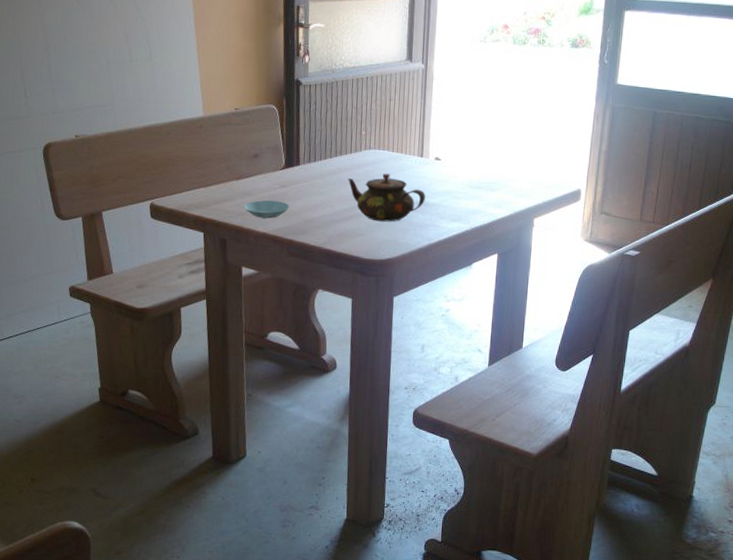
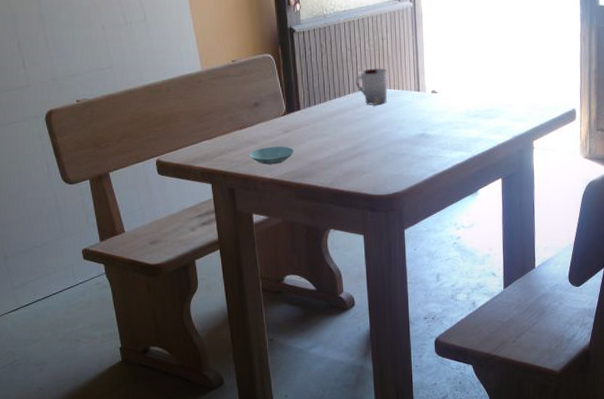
teapot: present [348,173,426,222] -> none [349,110,427,158]
cup: none [358,129,392,167] -> present [356,68,388,105]

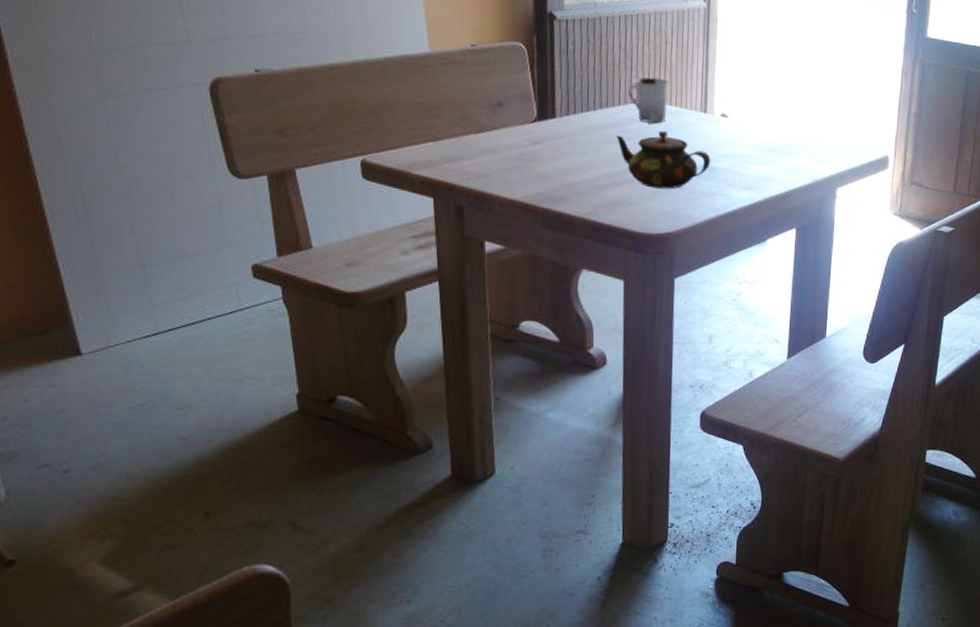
saucer: present [249,146,295,165] -> none [485,159,545,182]
teapot: none [349,110,427,158] -> present [616,130,711,189]

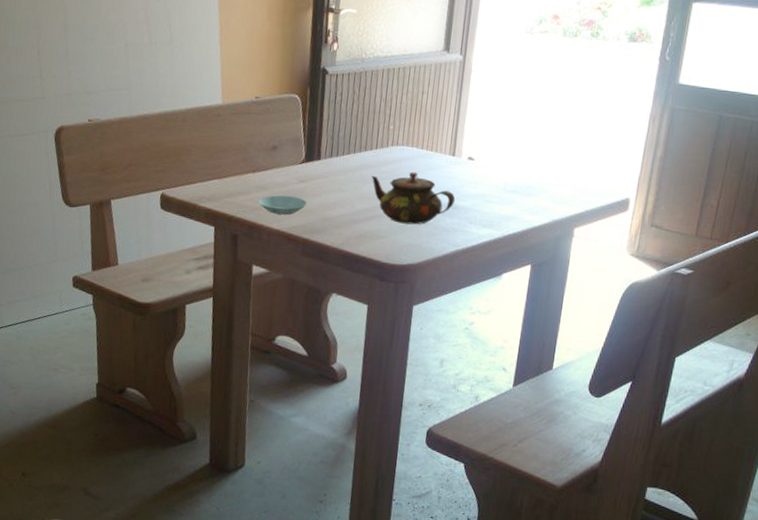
saucer: none [485,159,545,182] -> present [258,195,308,215]
cup: present [628,77,670,123] -> none [385,124,423,165]

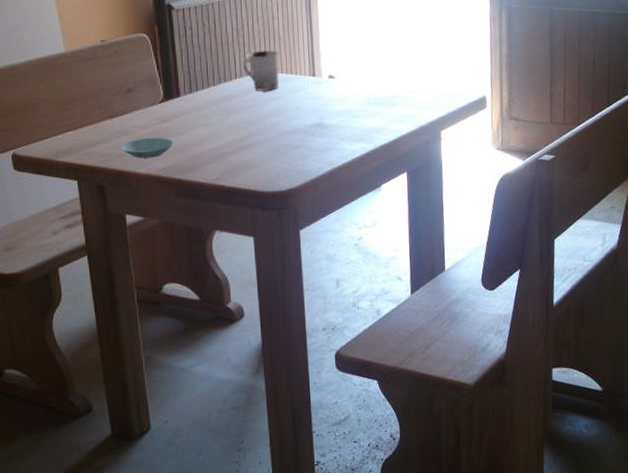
teapot: present [371,172,456,225] -> none [235,97,323,150]
cup: none [385,124,423,165] -> present [243,50,280,91]

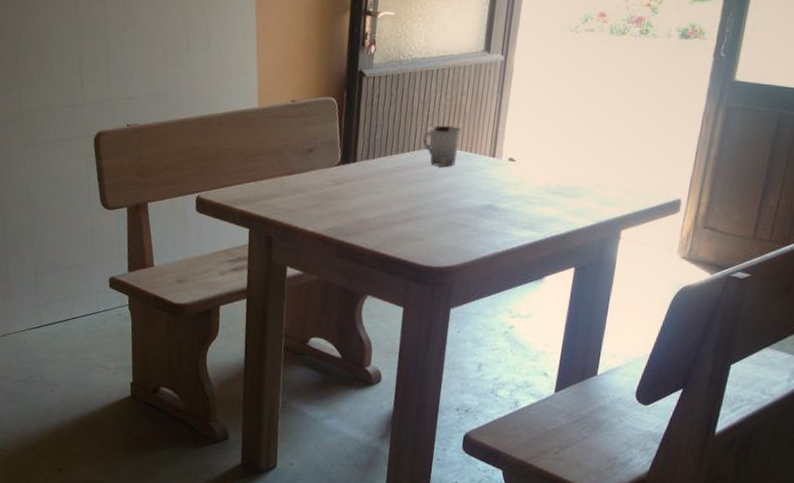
saucer: present [121,137,174,158] -> none [293,197,343,217]

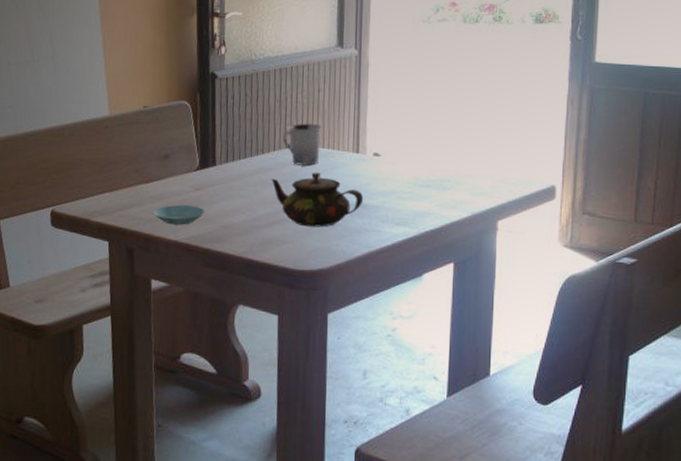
saucer: none [293,197,343,217] -> present [153,204,205,225]
teapot: none [408,173,495,227] -> present [271,172,364,227]

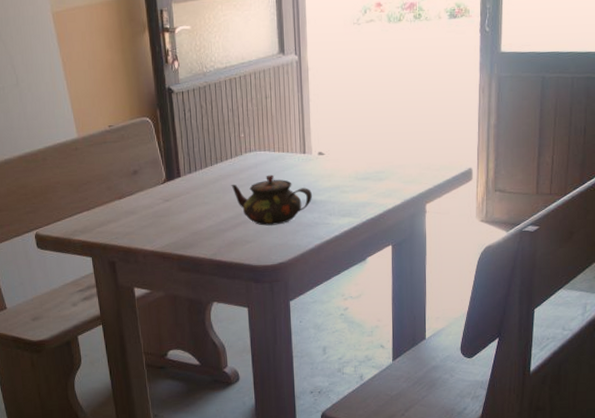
saucer: present [153,204,205,225] -> none [129,216,176,236]
cup: present [283,123,322,166] -> none [238,129,272,170]

